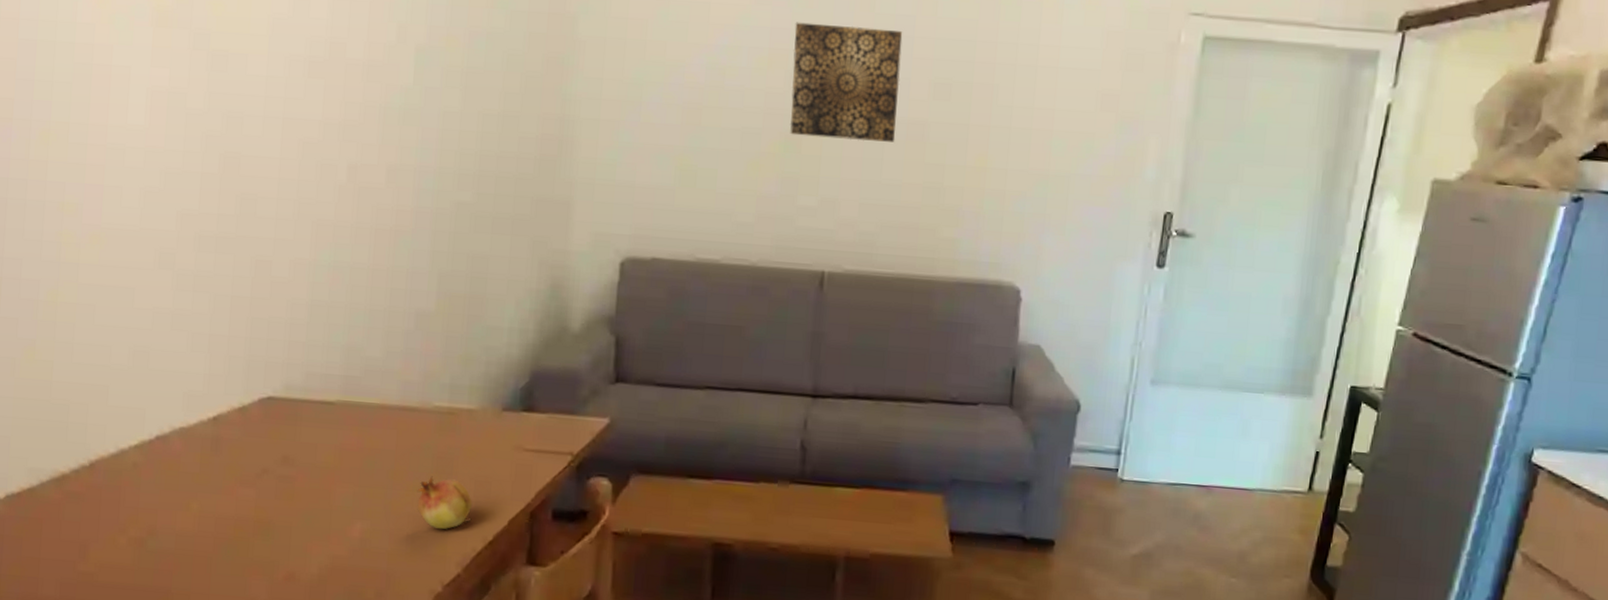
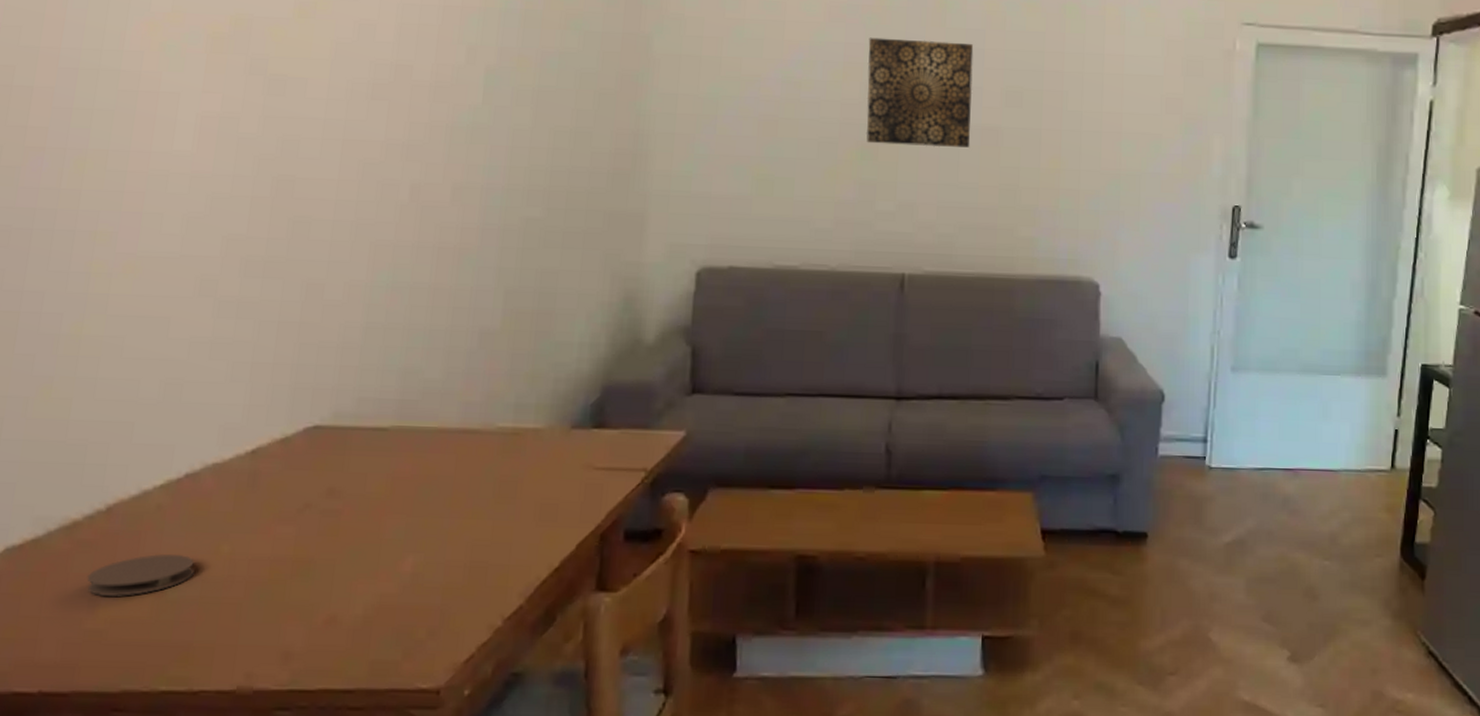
coaster: none [77,507,169,544] -> present [87,553,195,596]
fruit: present [417,476,473,530] -> none [476,501,538,559]

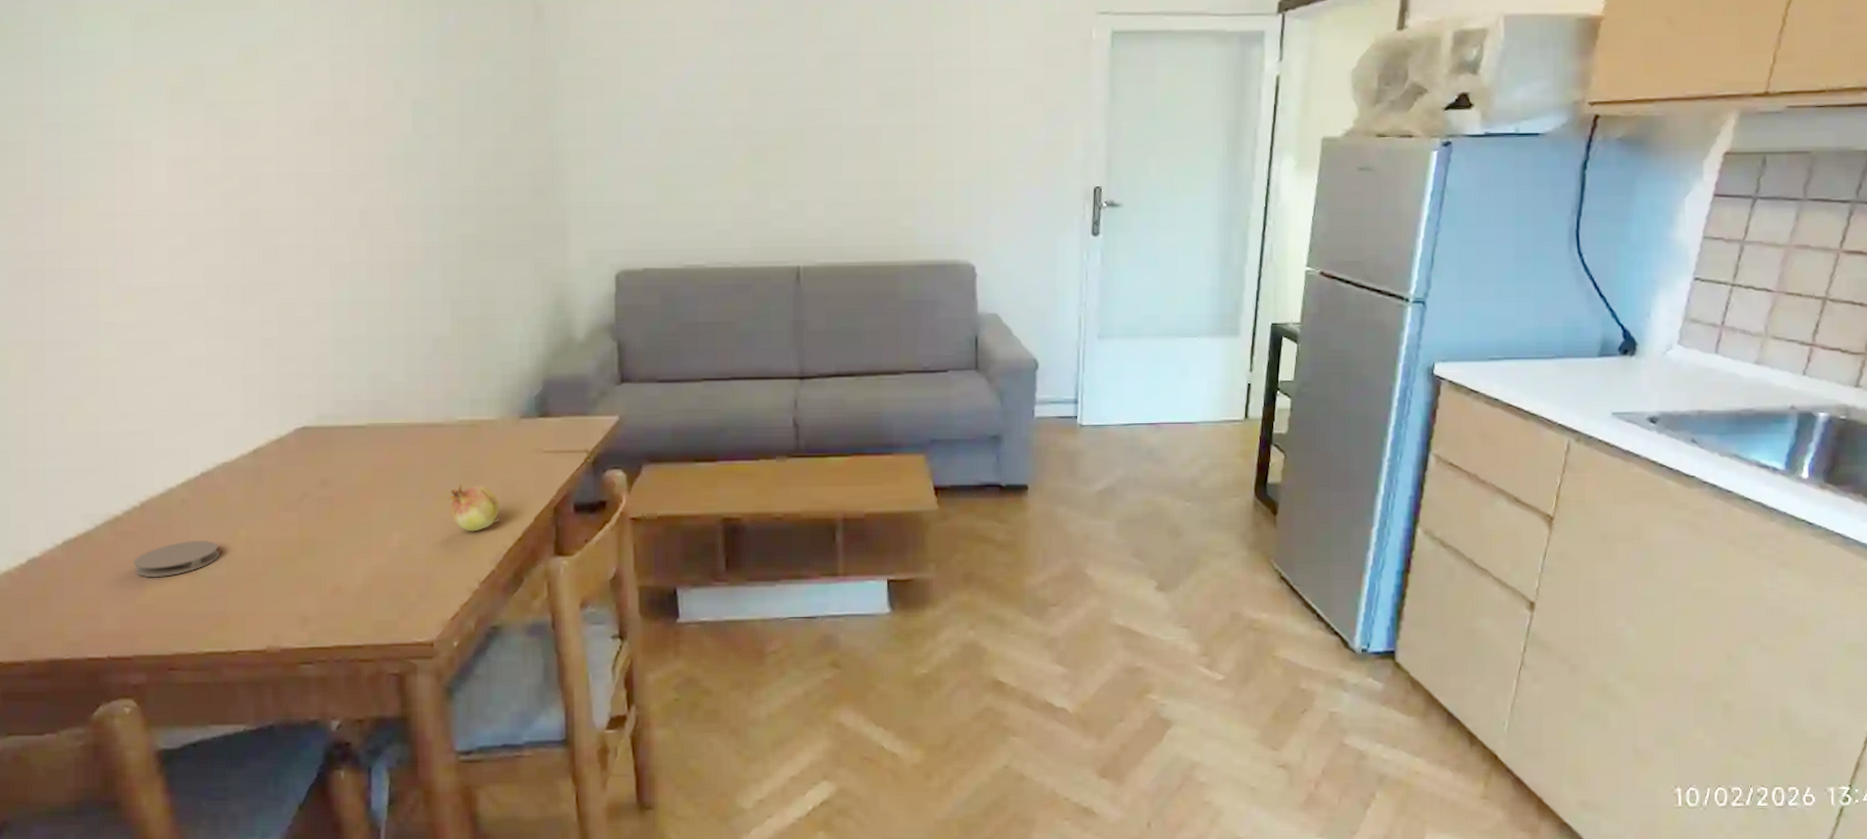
fruit: none [476,501,538,559] -> present [448,484,501,532]
wall art: present [866,37,974,148] -> none [752,48,851,149]

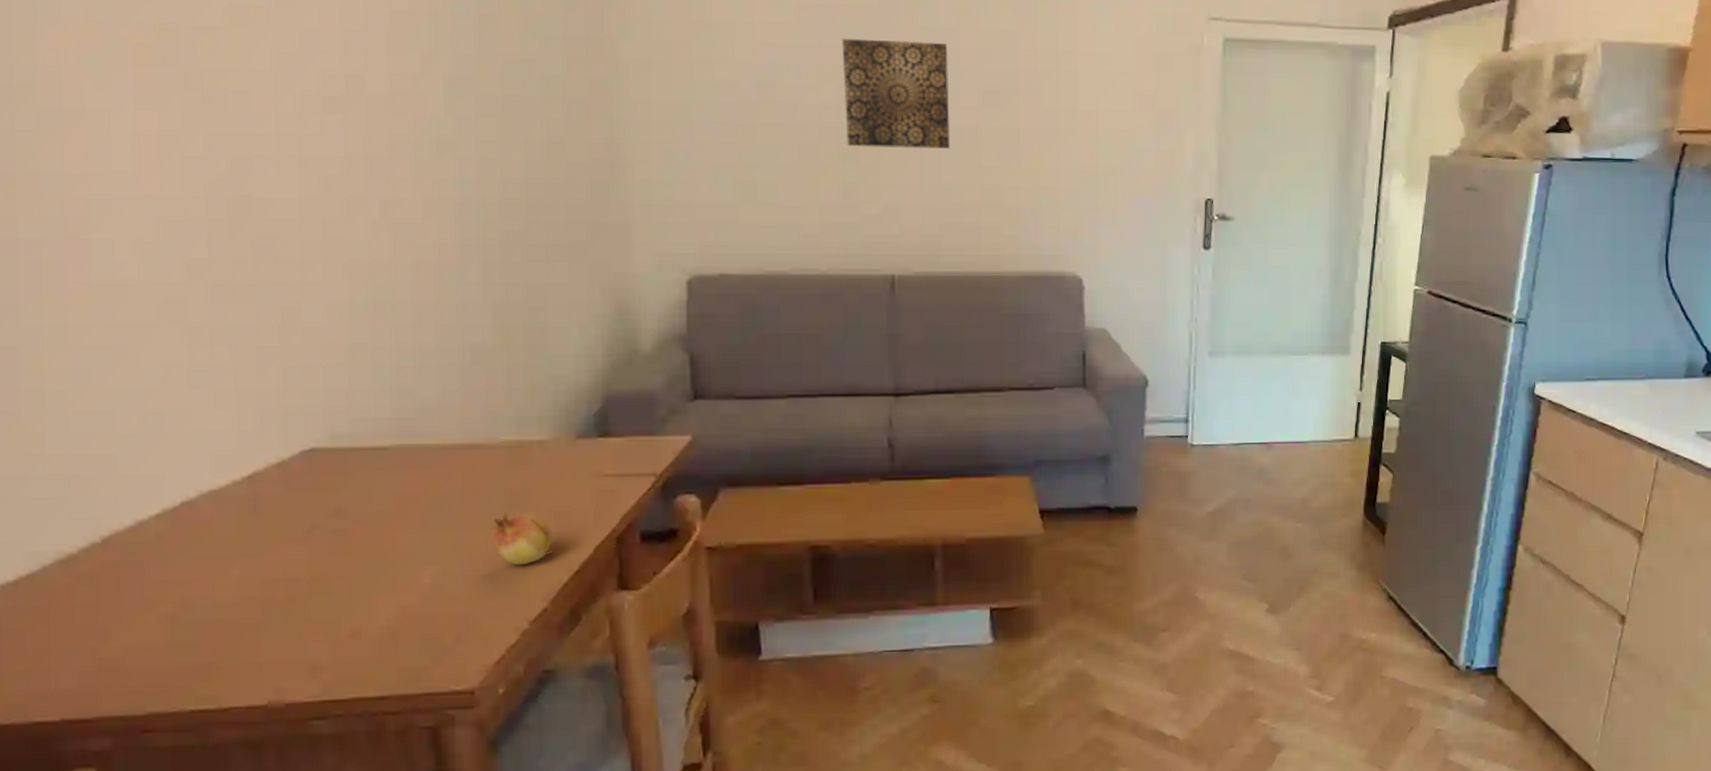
coaster: present [133,540,220,577] -> none [93,580,206,625]
wall art: none [752,48,851,149] -> present [842,38,951,149]

